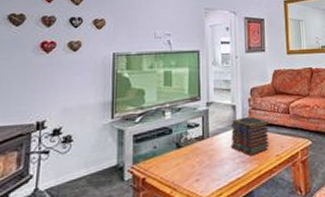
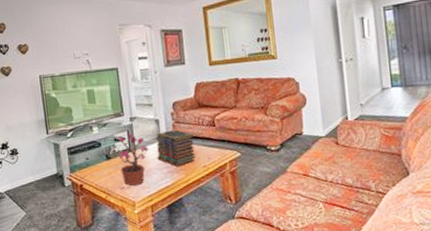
potted plant: none [188,119,224,182] -> present [118,133,150,189]

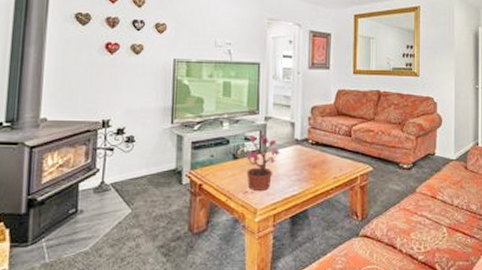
book stack: present [156,129,195,167] -> none [287,135,328,176]

